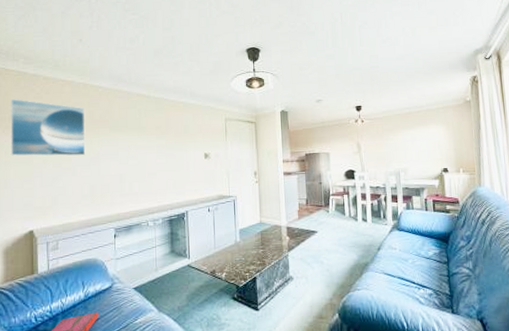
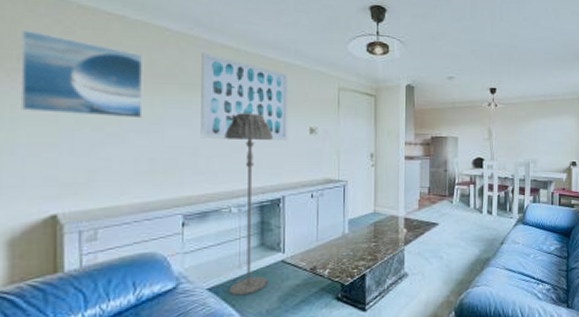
wall art: none [124,101,188,168] -> present [201,52,289,140]
floor lamp: none [141,145,178,295] -> present [224,113,274,296]

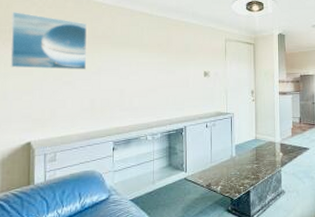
wall art: present [201,52,289,140] -> none [126,19,188,83]
floor lamp: present [224,113,274,296] -> none [142,62,178,207]

